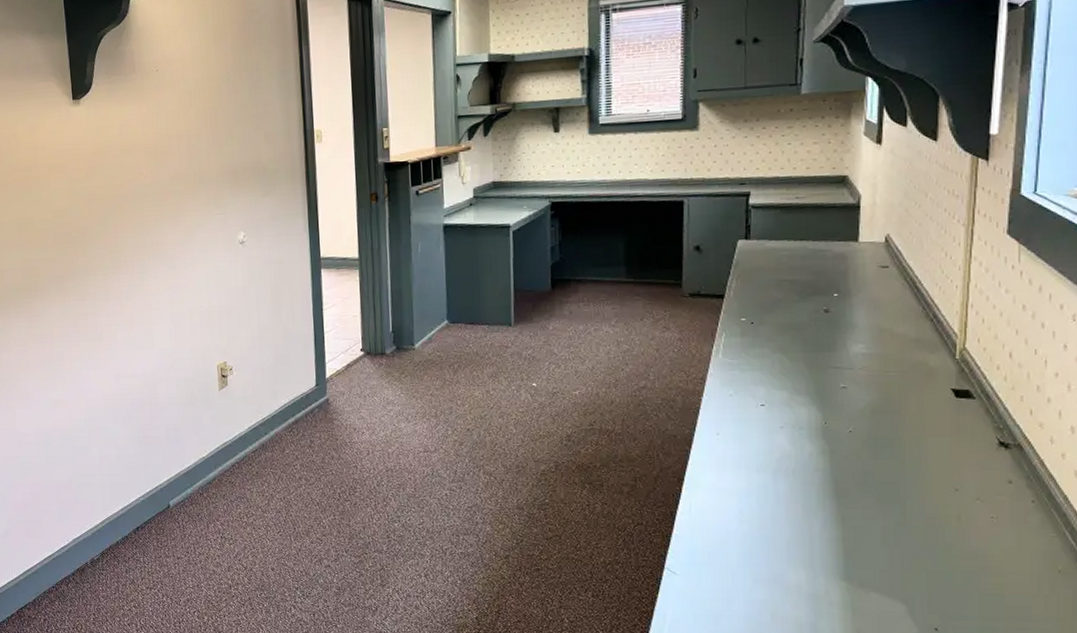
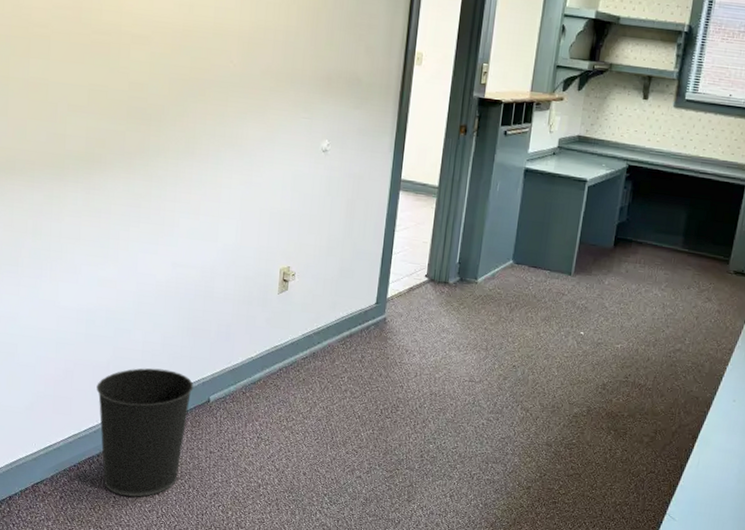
wastebasket: none [62,481,153,612] -> present [96,368,194,497]

